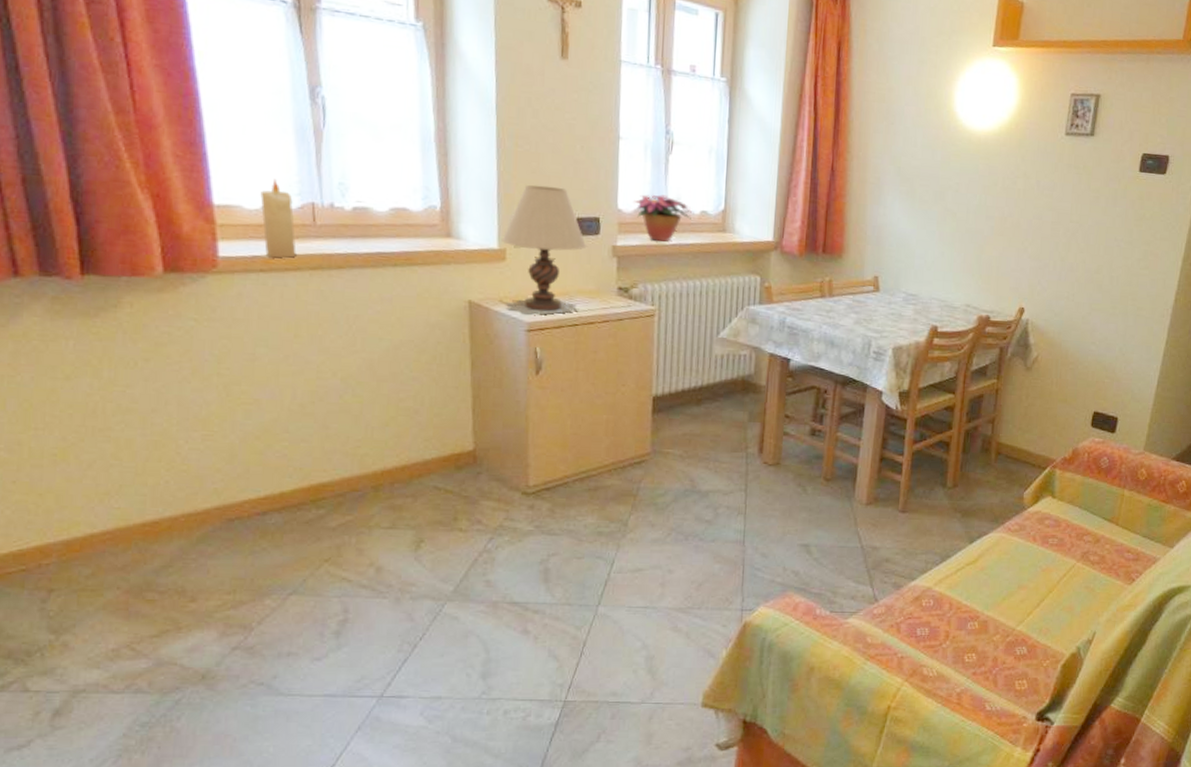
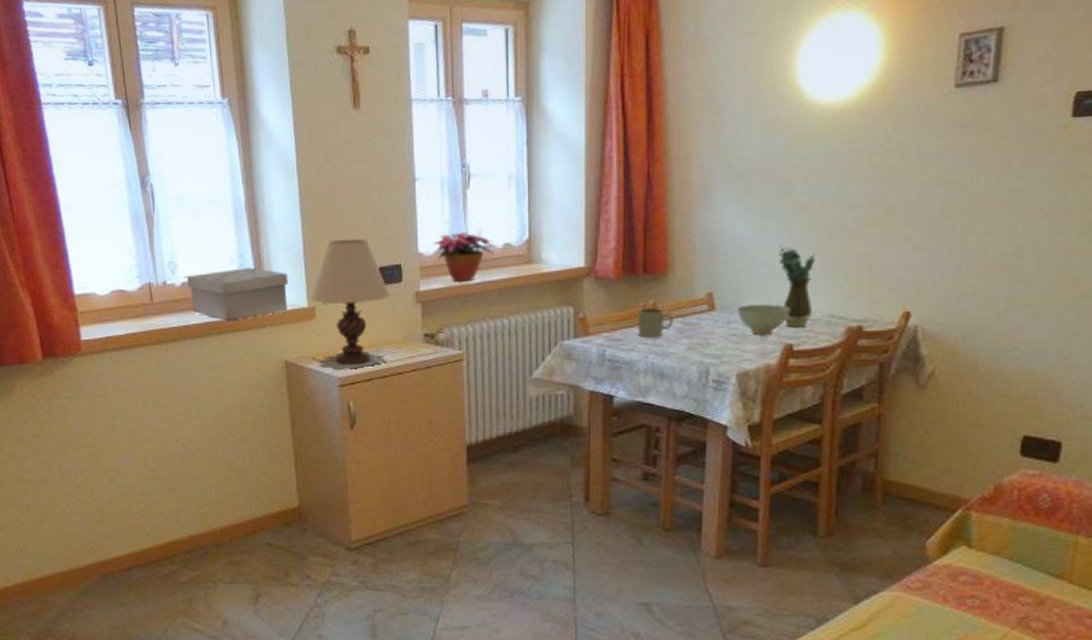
candle: present [260,178,297,259] -> none [109,265,140,337]
decorative box: none [360,200,478,254] -> present [187,267,288,321]
mug: none [814,284,845,310] -> present [637,308,674,337]
bowl: none [896,290,938,316] -> present [737,304,791,335]
vase: none [931,243,959,313] -> present [778,246,815,328]

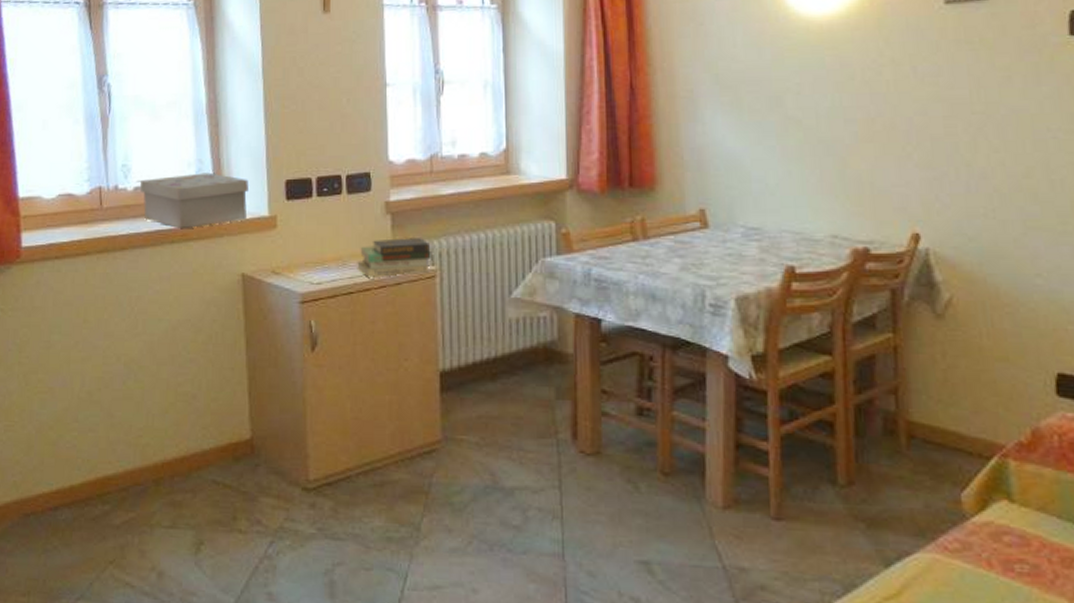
table lamp: present [310,238,391,370] -> none [272,144,359,285]
books: none [390,325,458,362] -> present [357,238,431,277]
flower arrangement: present [433,232,497,281] -> none [404,140,472,192]
mug: present [637,308,674,337] -> none [625,224,664,256]
bowl: present [737,304,791,335] -> none [732,223,790,255]
vase: present [778,246,815,328] -> none [773,161,813,249]

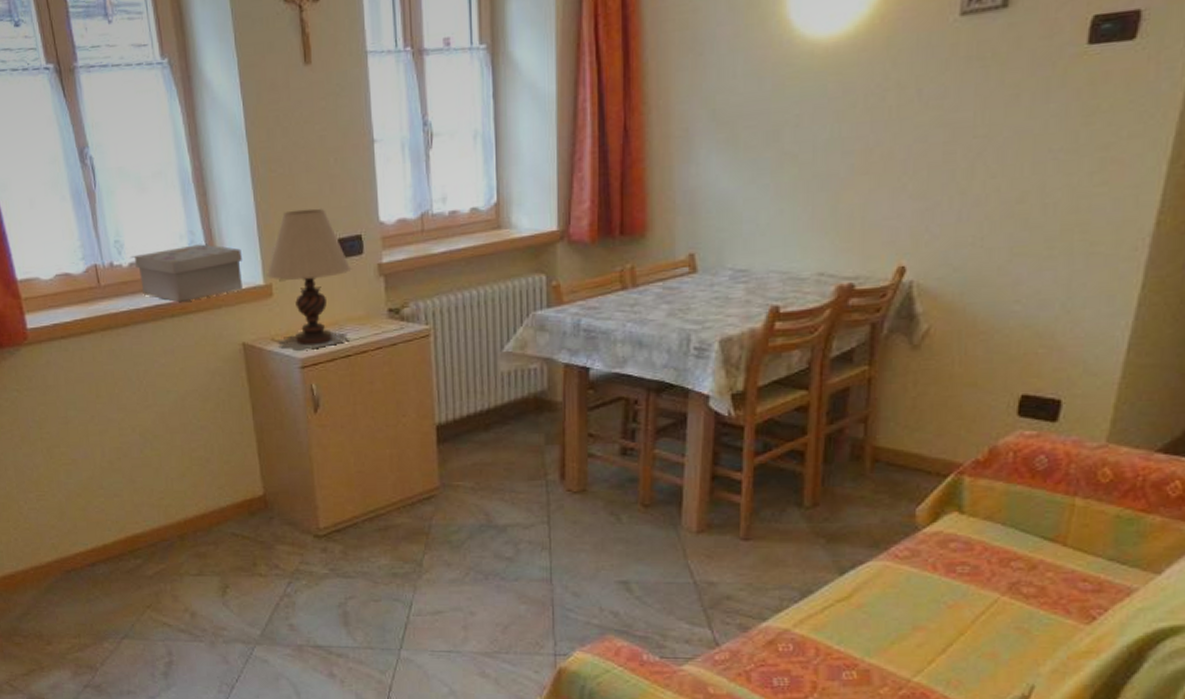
table lamp: none [272,144,359,285] -> present [266,208,352,351]
books: present [357,238,431,277] -> none [353,298,425,340]

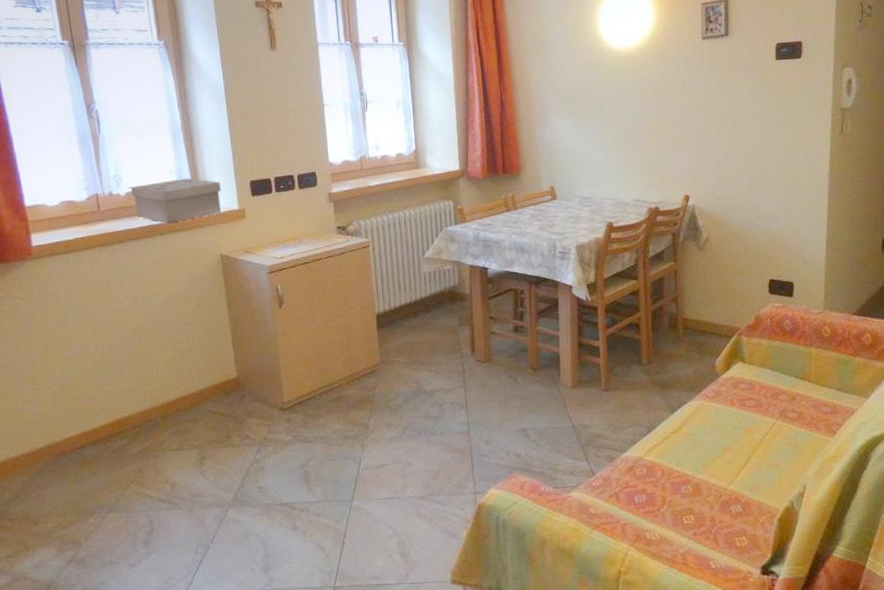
table lamp: present [266,208,352,351] -> none [240,152,308,260]

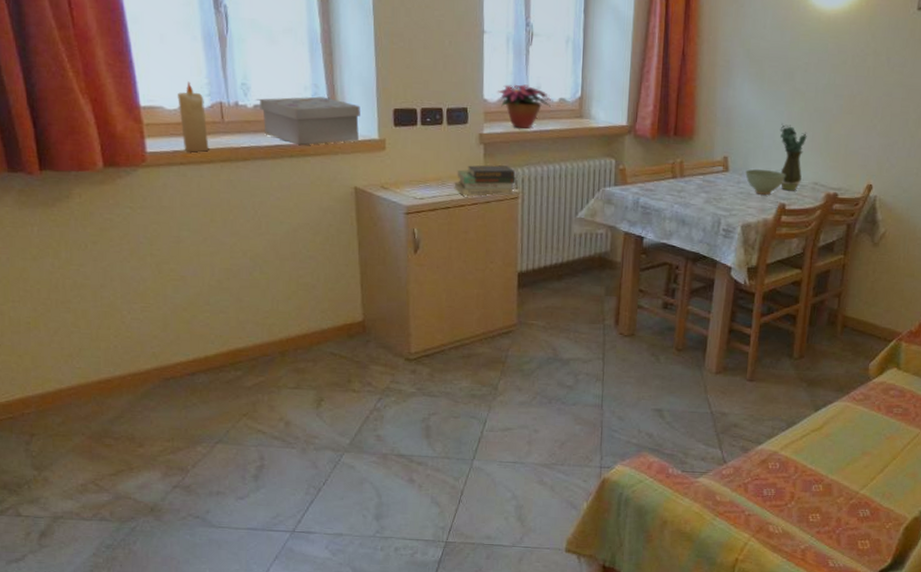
candle: none [58,179,88,242] -> present [178,81,209,153]
books: none [310,219,365,250] -> present [454,165,516,196]
flower arrangement: none [340,145,391,184] -> present [497,84,553,129]
bowl: none [572,193,609,216] -> present [745,169,786,195]
vase: none [597,151,624,210] -> present [780,123,807,191]

